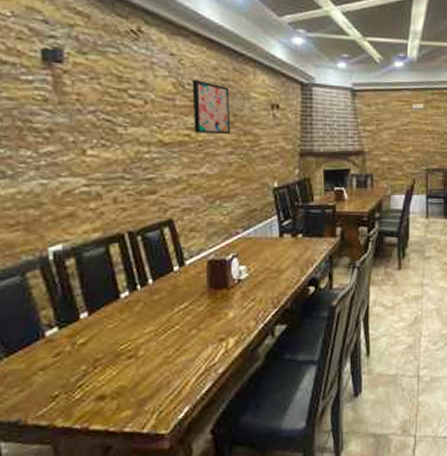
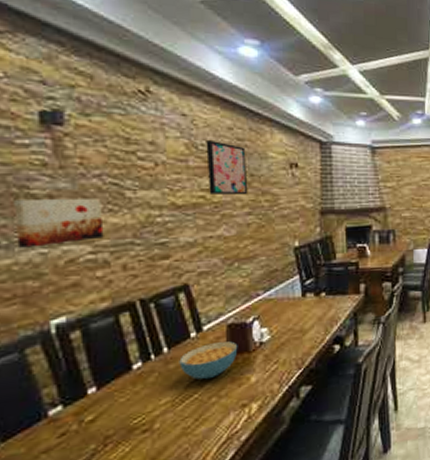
wall art: none [18,133,97,178] -> present [13,197,104,248]
cereal bowl: none [163,276,218,312] -> present [179,341,238,380]

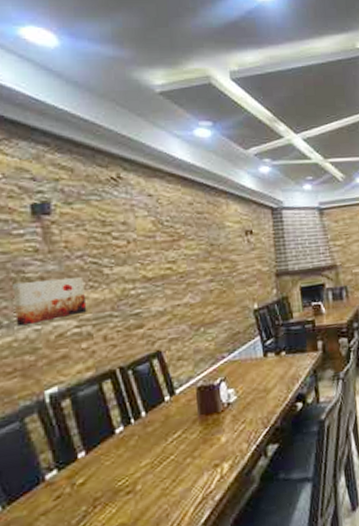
cereal bowl: present [179,341,238,380] -> none [156,403,208,441]
wall art: present [206,141,249,194] -> none [170,216,210,266]

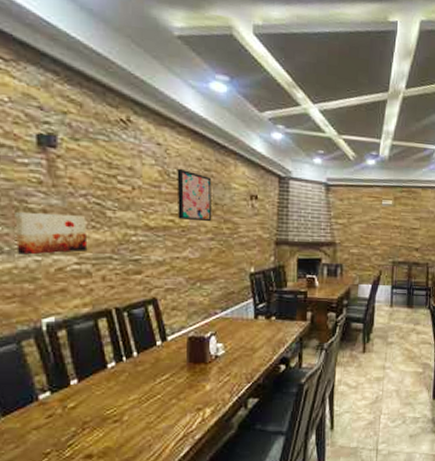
wall art: none [170,216,210,266] -> present [177,169,212,221]

